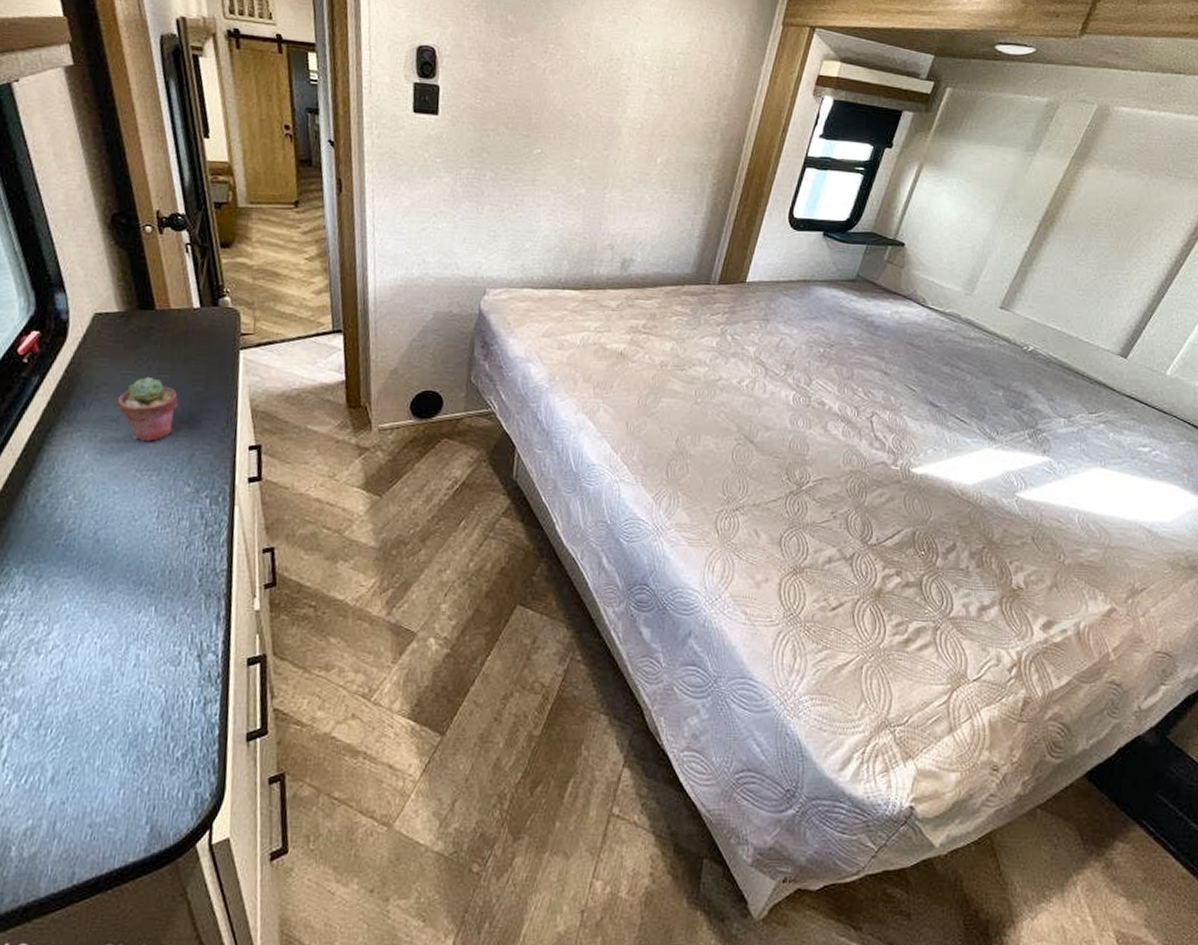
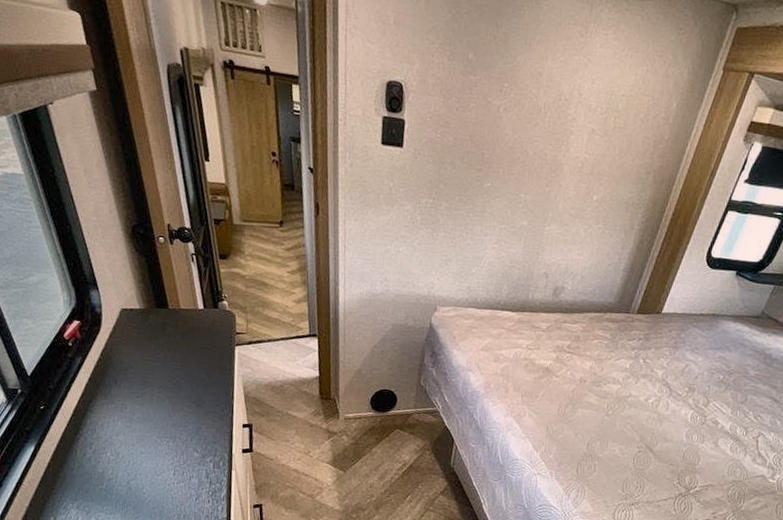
potted succulent: present [118,376,179,442] -> none [142,363,188,416]

